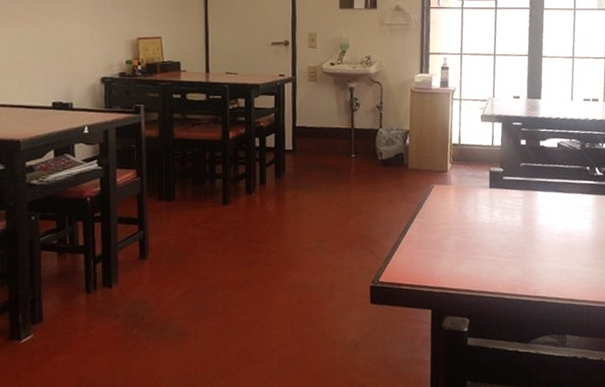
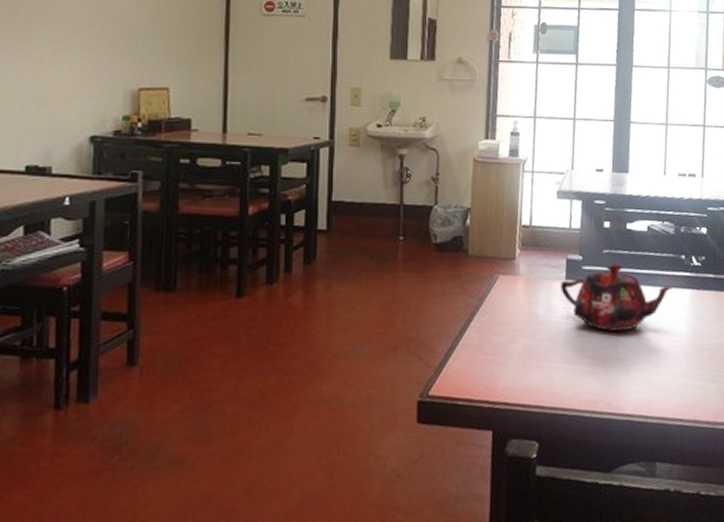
teapot: none [485,175,580,230] -> present [560,264,674,332]

